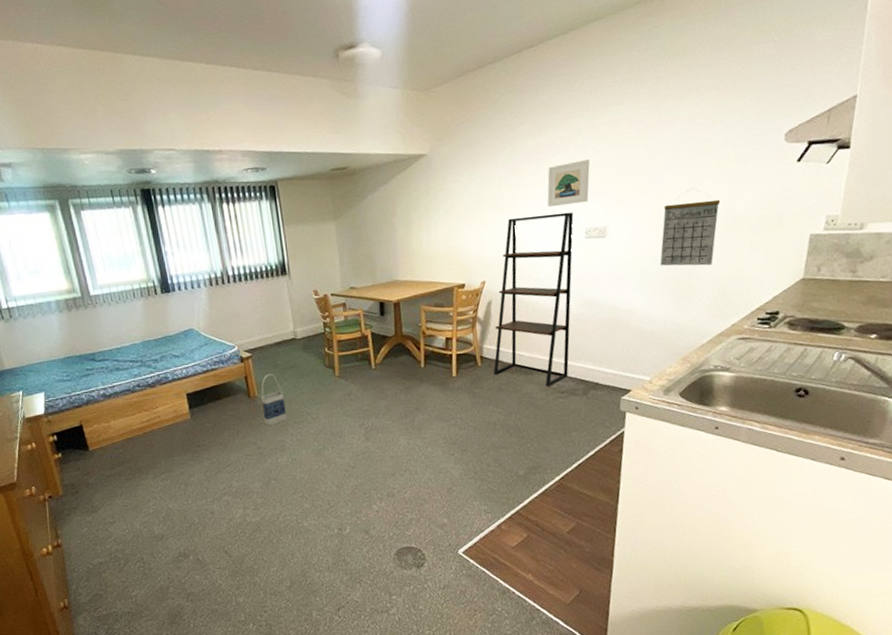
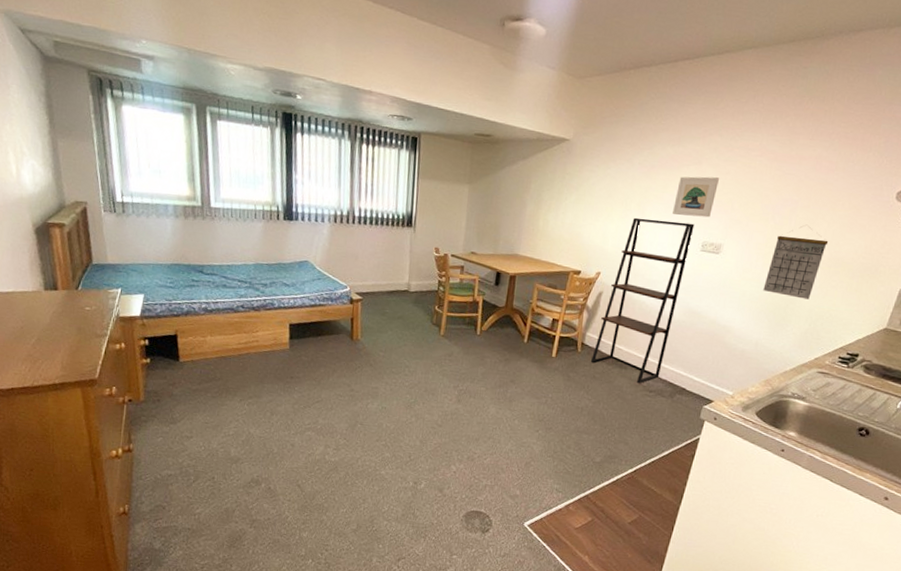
bag: present [261,373,288,425] -> none [361,320,386,371]

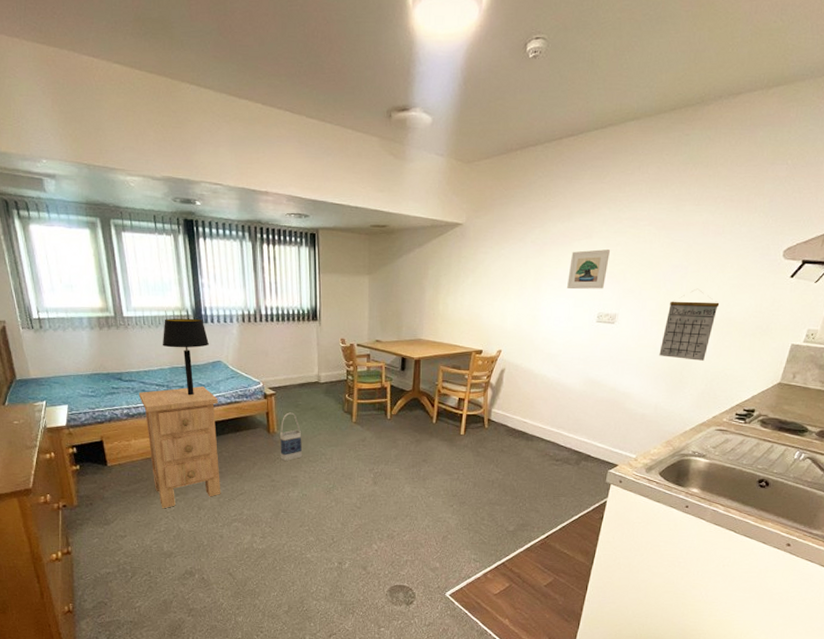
nightstand: none [219,285,302,412] -> present [138,386,221,509]
table lamp: none [248,213,298,295] -> present [162,318,209,396]
bag: none [361,320,386,371] -> present [280,412,303,461]
shelving unit: present [591,217,695,384] -> none [498,294,589,454]

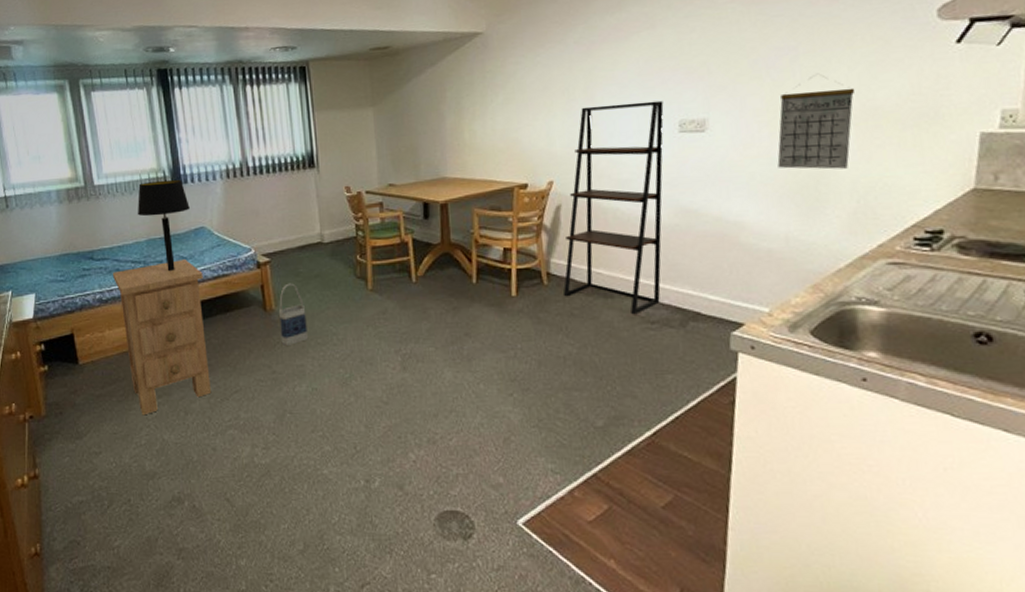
shelving unit: none [498,294,589,454] -> present [563,100,664,315]
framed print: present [567,249,610,289] -> none [630,39,683,94]

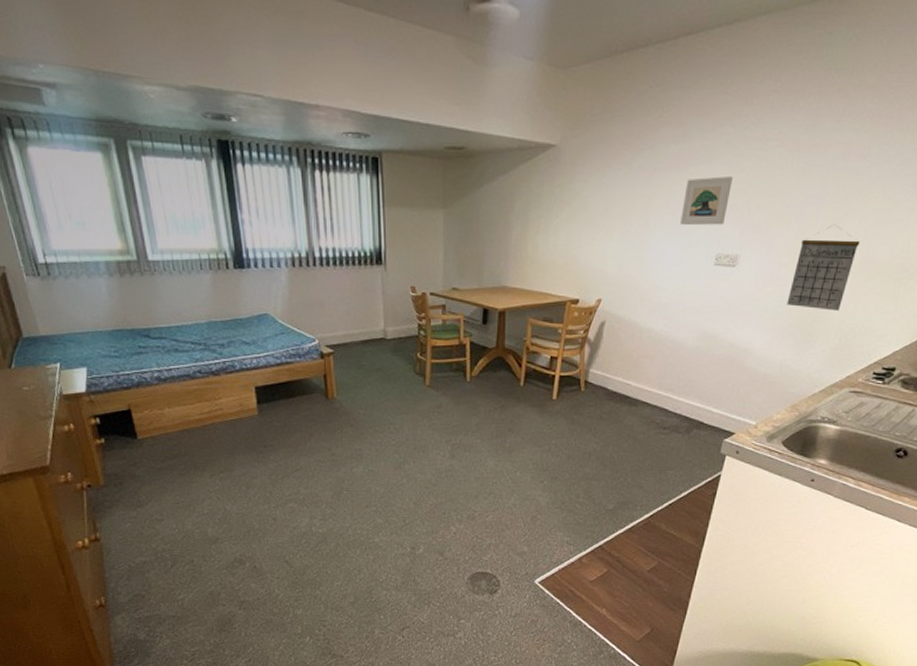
nightstand: present [112,258,212,416] -> none [170,343,273,488]
table lamp: present [137,179,190,272] -> none [196,262,253,355]
bag: present [279,283,309,345] -> none [341,374,368,431]
shelving unit: present [563,100,664,315] -> none [597,232,706,421]
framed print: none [630,39,683,94] -> present [680,176,732,225]

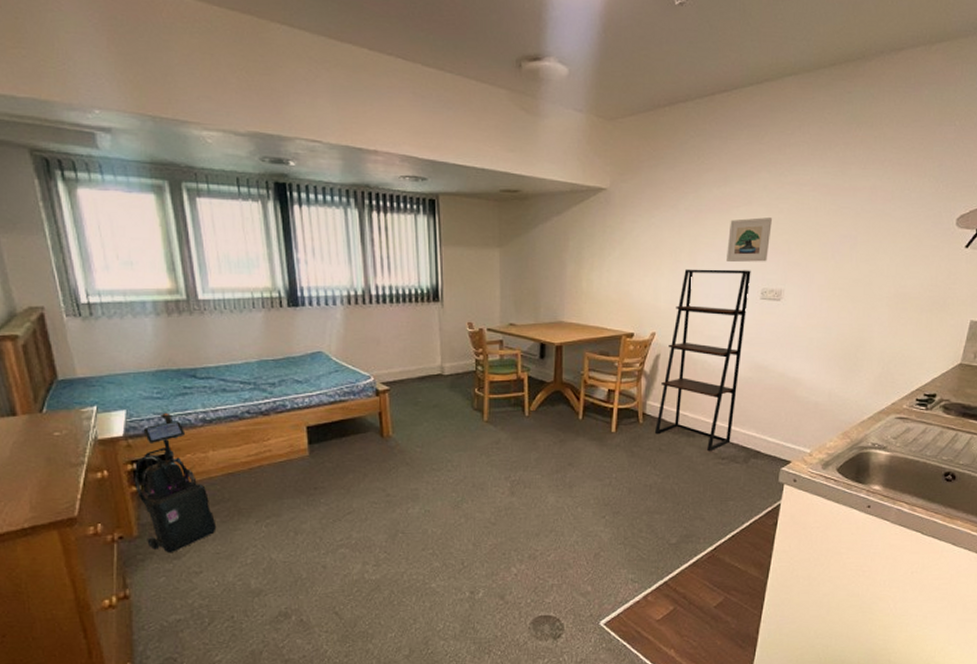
vacuum cleaner: none [98,370,175,502] -> present [134,412,217,553]
shelving unit: none [597,232,706,421] -> present [655,269,751,452]
calendar: present [787,226,860,311] -> none [830,263,893,341]

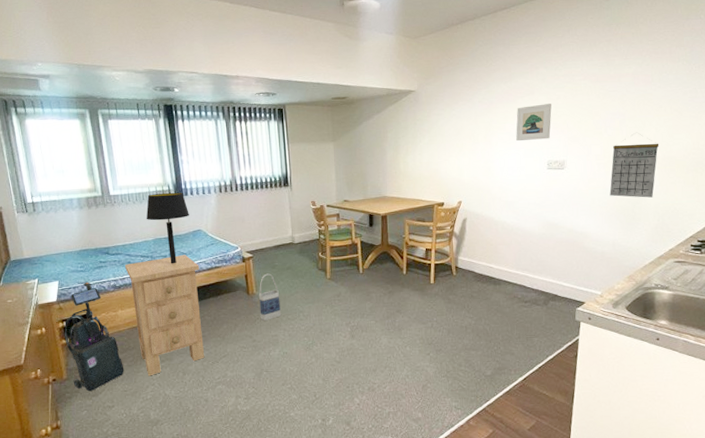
nightstand: none [217,382,324,536] -> present [124,254,205,376]
table lamp: none [247,300,307,394] -> present [146,192,189,264]
bag: none [396,411,424,470] -> present [259,273,282,321]
shelving unit: present [655,269,751,452] -> none [467,146,538,297]
calendar: none [830,263,893,341] -> present [609,134,659,198]

